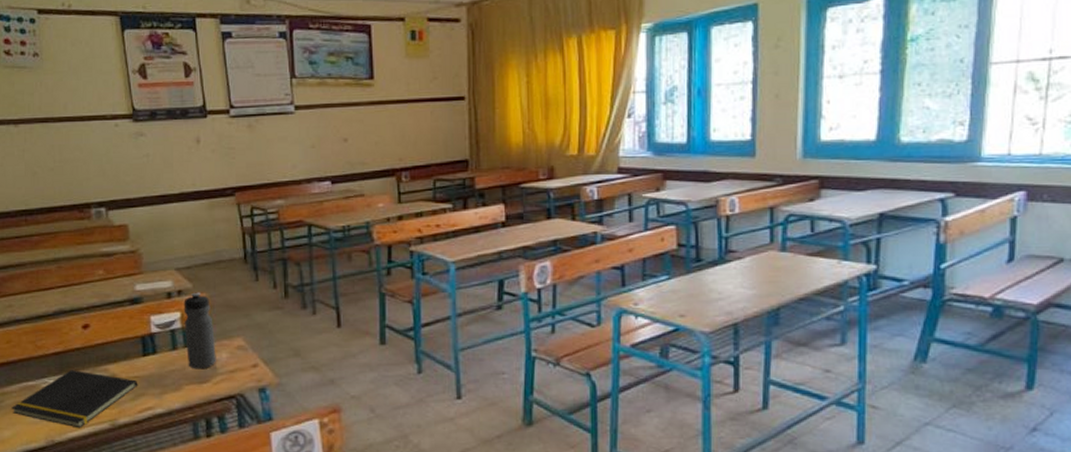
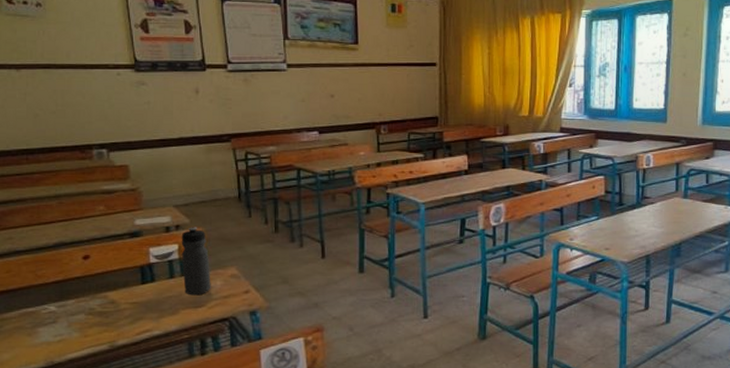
notepad: present [12,370,138,429] -> none [11,297,137,350]

